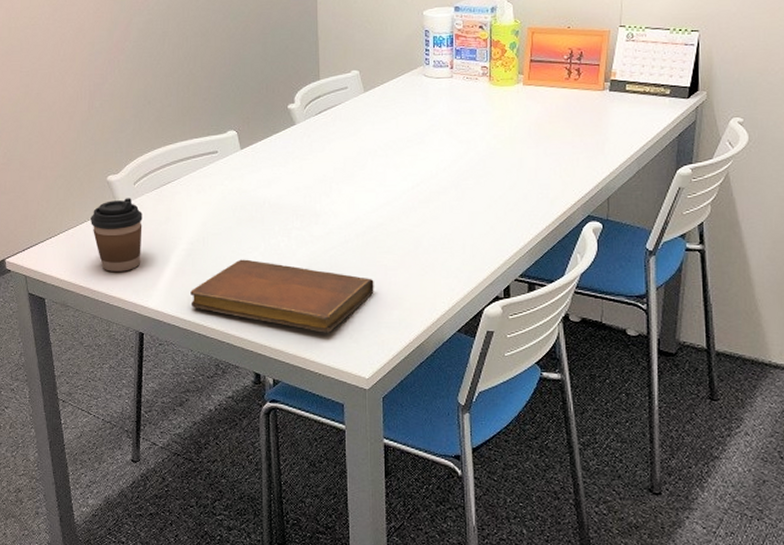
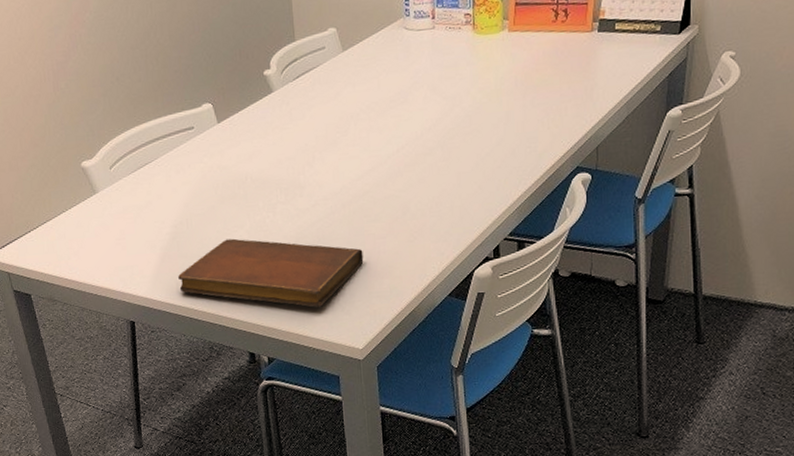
coffee cup: present [91,198,142,272] -> none [68,183,125,262]

